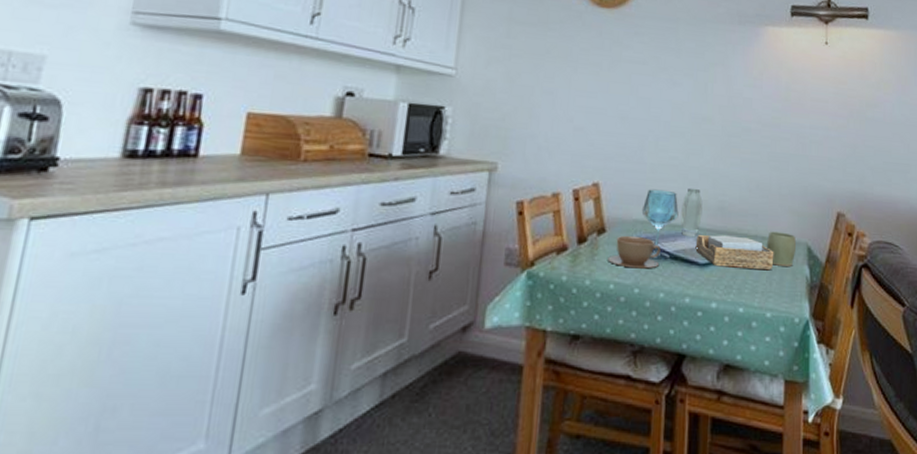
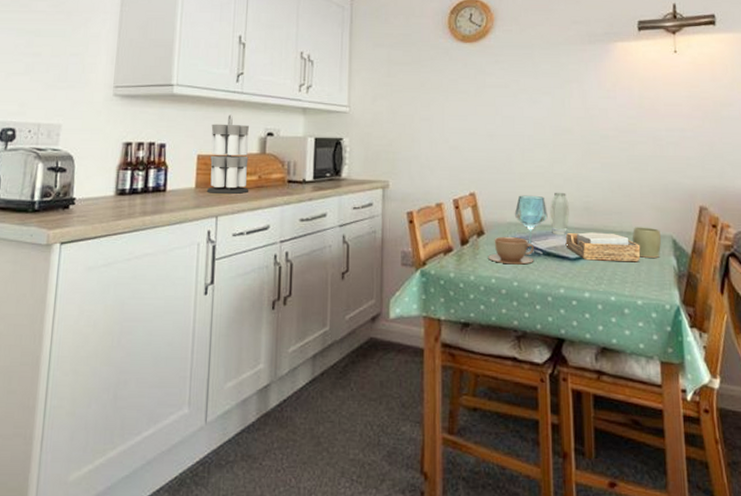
spice rack: none [256,64,322,167] -> present [206,114,249,195]

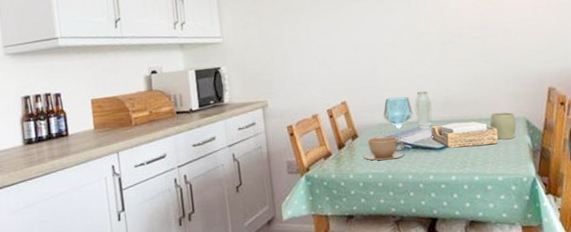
spice rack: present [206,114,249,195] -> none [99,59,142,133]

